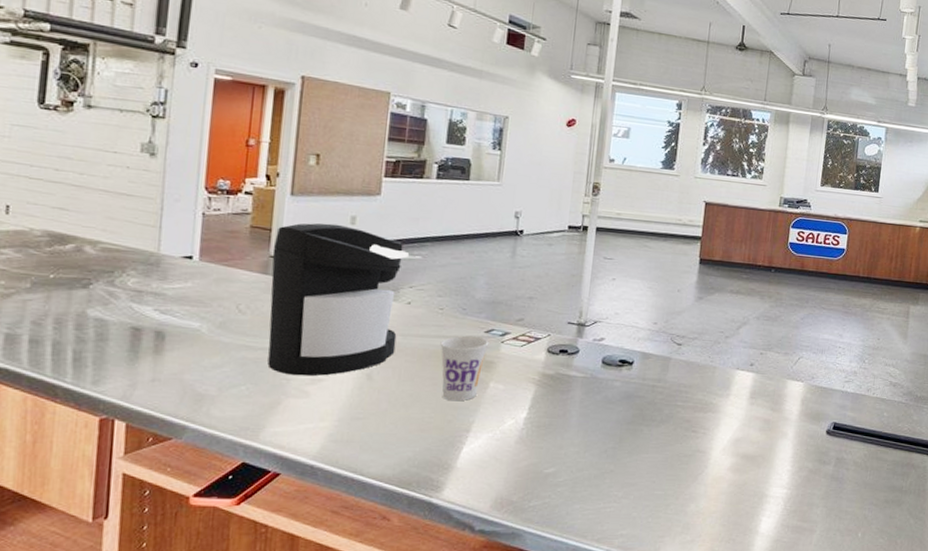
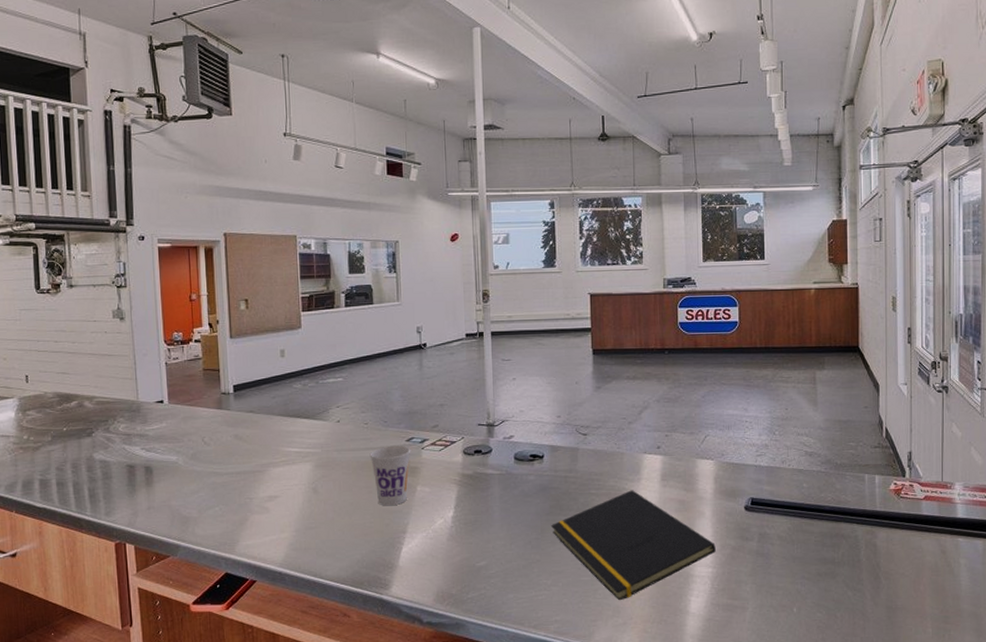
coffee maker: present [267,223,410,376] -> none [223,358,333,495]
notepad: none [630,405,794,517] -> present [550,490,716,601]

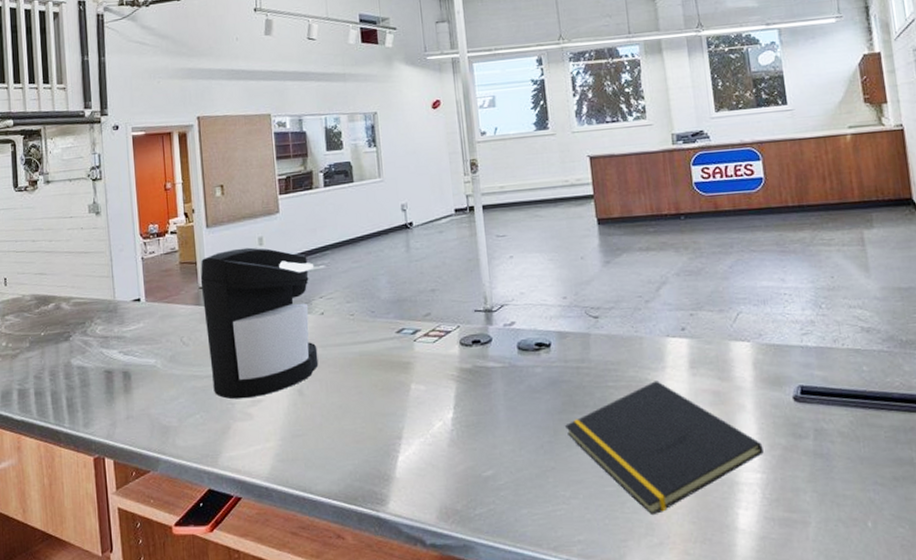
coffee maker: none [223,358,333,495] -> present [200,247,319,399]
cup: present [369,445,411,506] -> none [357,337,403,408]

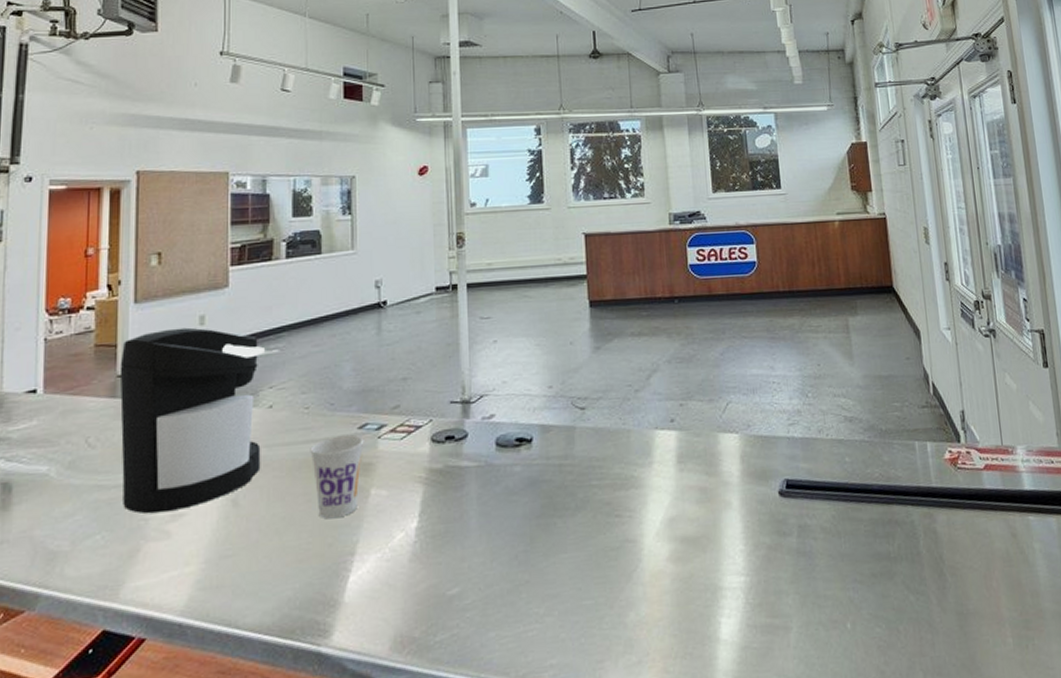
cup: none [357,337,403,408] -> present [310,434,364,519]
notepad: present [564,381,764,516] -> none [542,478,748,630]

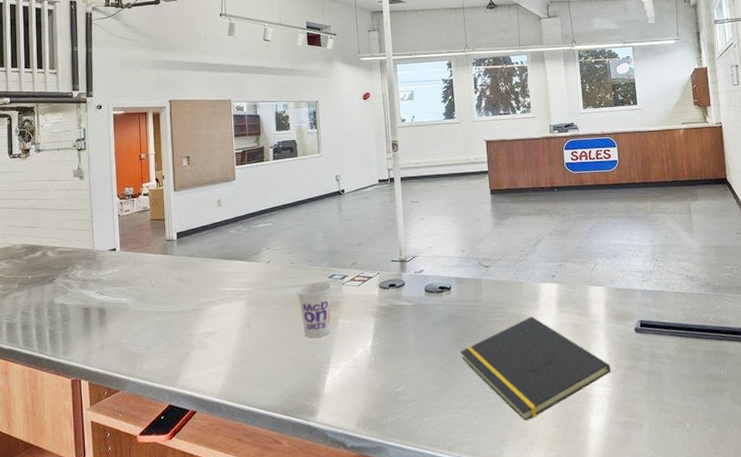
coffee maker: present [119,327,266,514] -> none [167,208,264,331]
notepad: none [542,478,748,630] -> present [459,316,611,421]

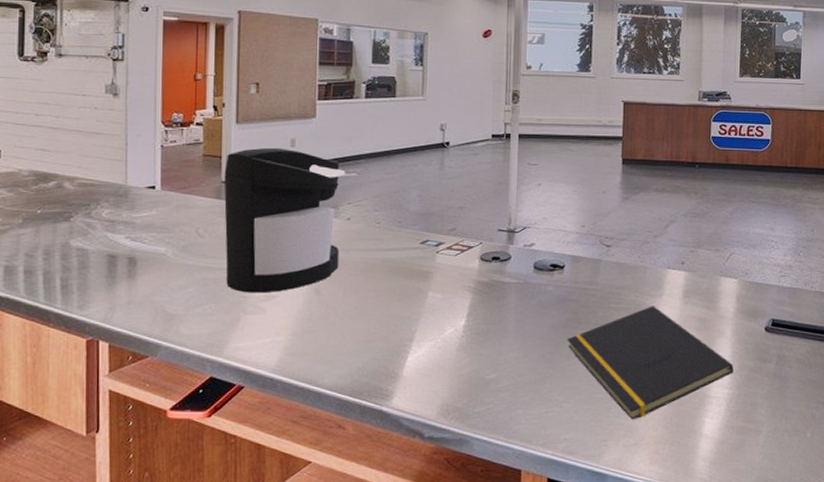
coffee maker: none [167,208,264,331] -> present [224,147,346,293]
cup: present [296,282,333,338] -> none [380,247,425,312]

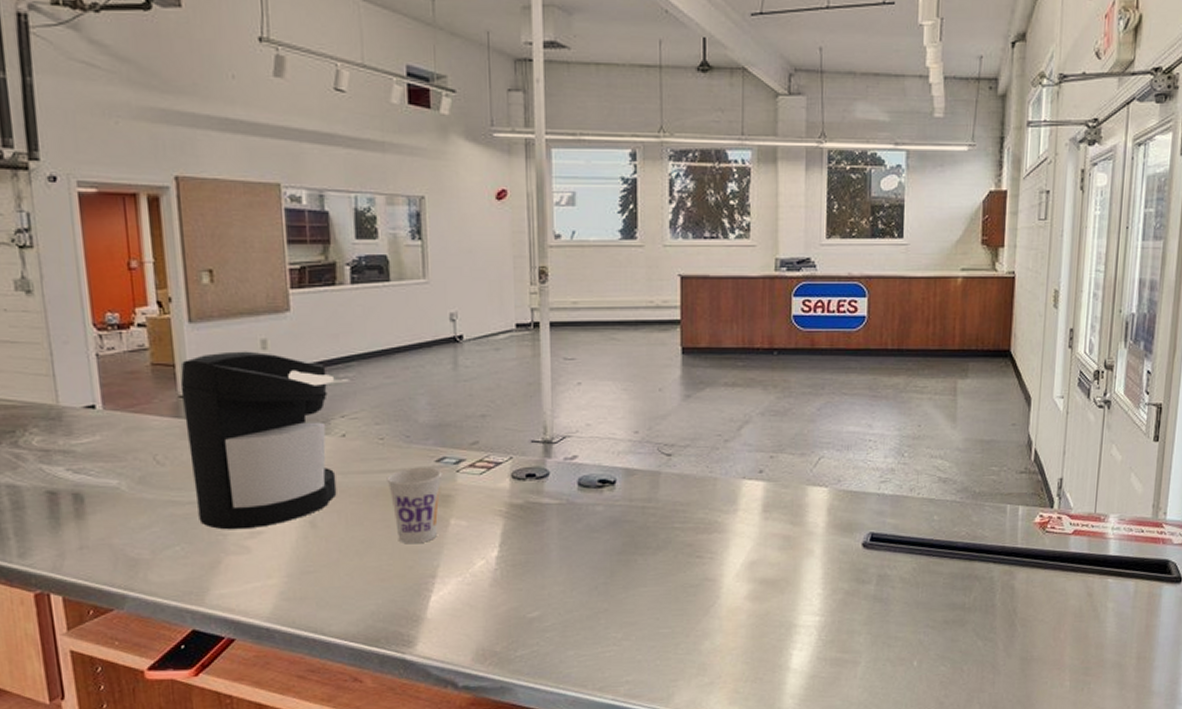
cup: none [380,247,425,312] -> present [386,467,443,544]
notepad: present [566,306,734,420] -> none [622,523,826,657]

